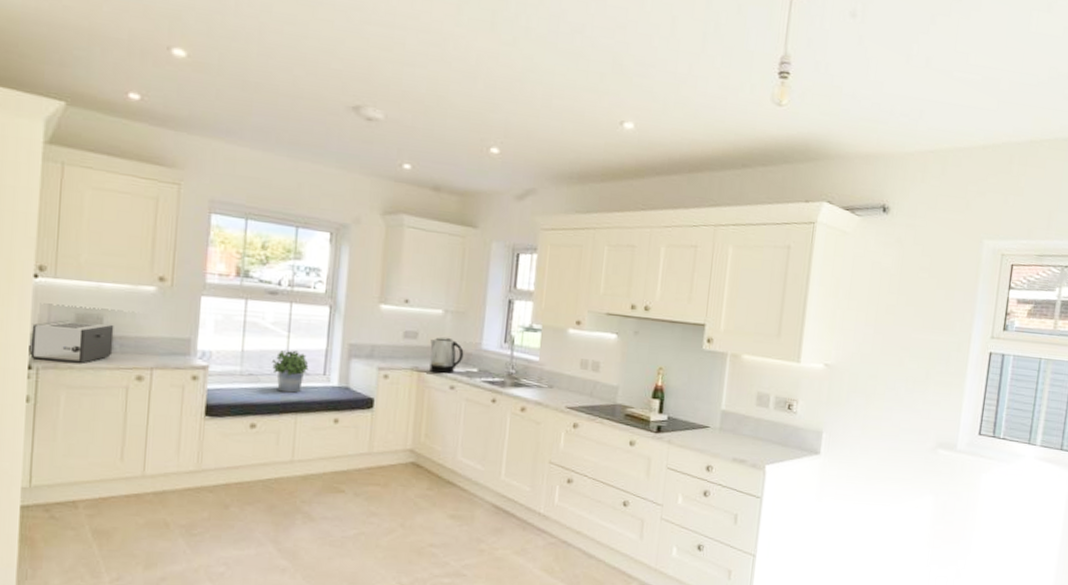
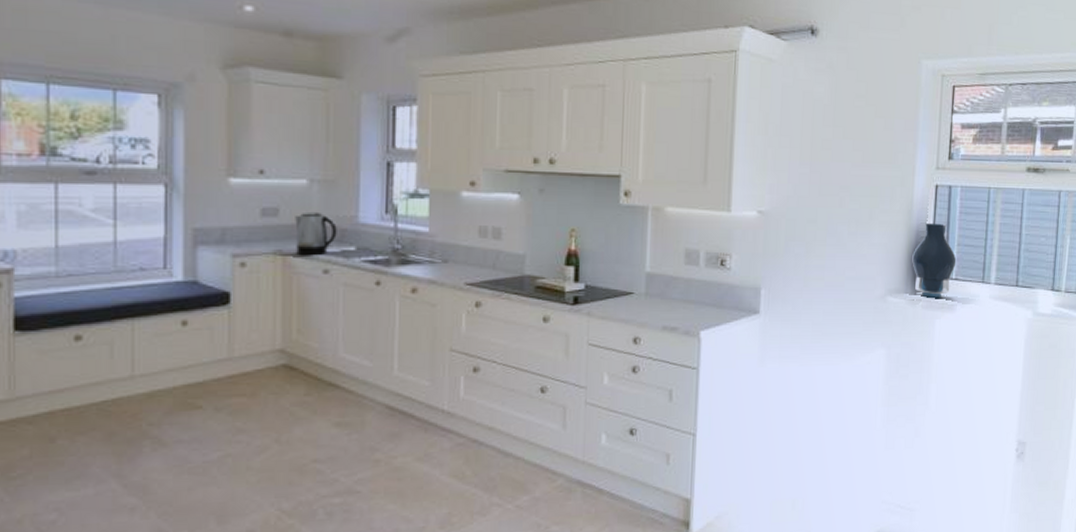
potted plant: present [271,350,309,393] -> none [95,241,144,293]
vase: none [963,385,1005,456] -> present [912,223,957,299]

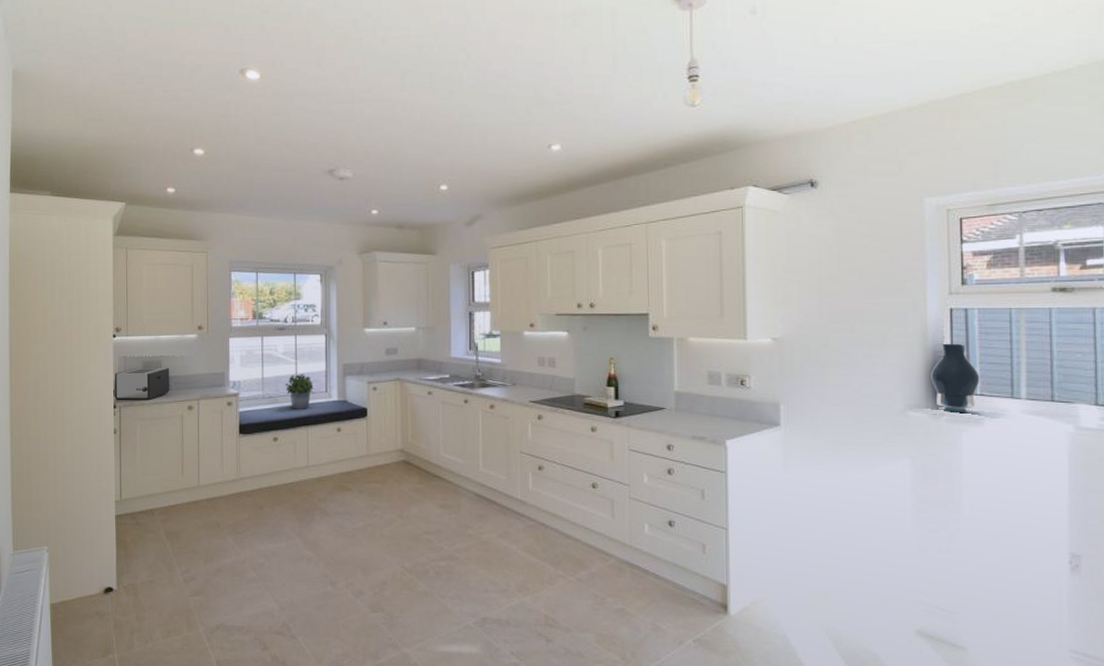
potted plant: none [95,241,144,293] -> present [285,374,314,409]
kettle: present [295,211,337,256] -> none [408,350,436,382]

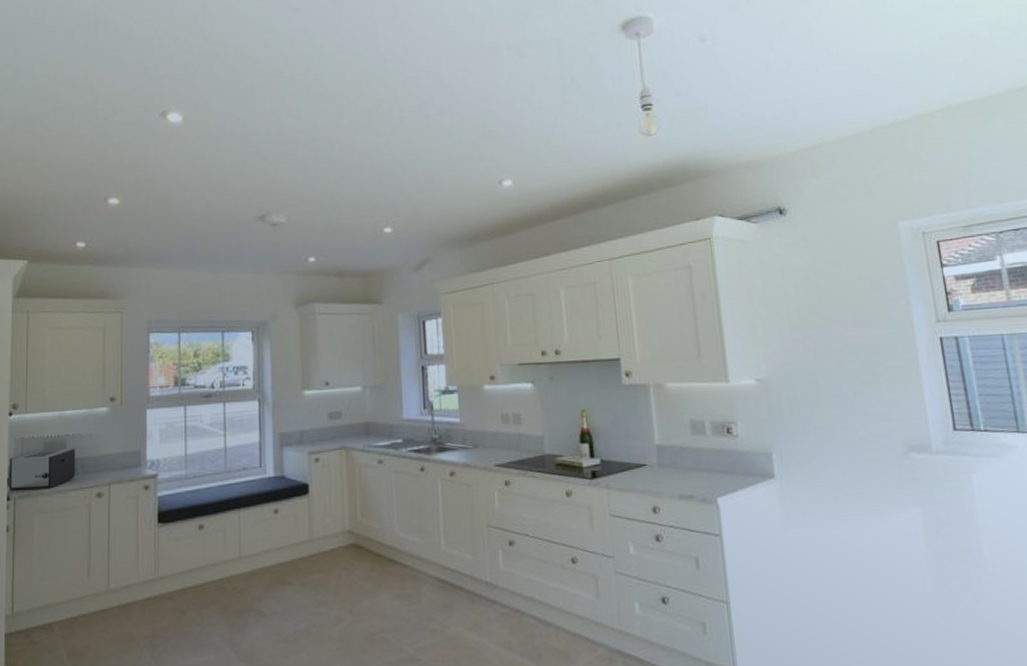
potted plant: present [285,374,314,409] -> none [212,447,246,490]
vase: present [931,343,980,414] -> none [929,375,982,453]

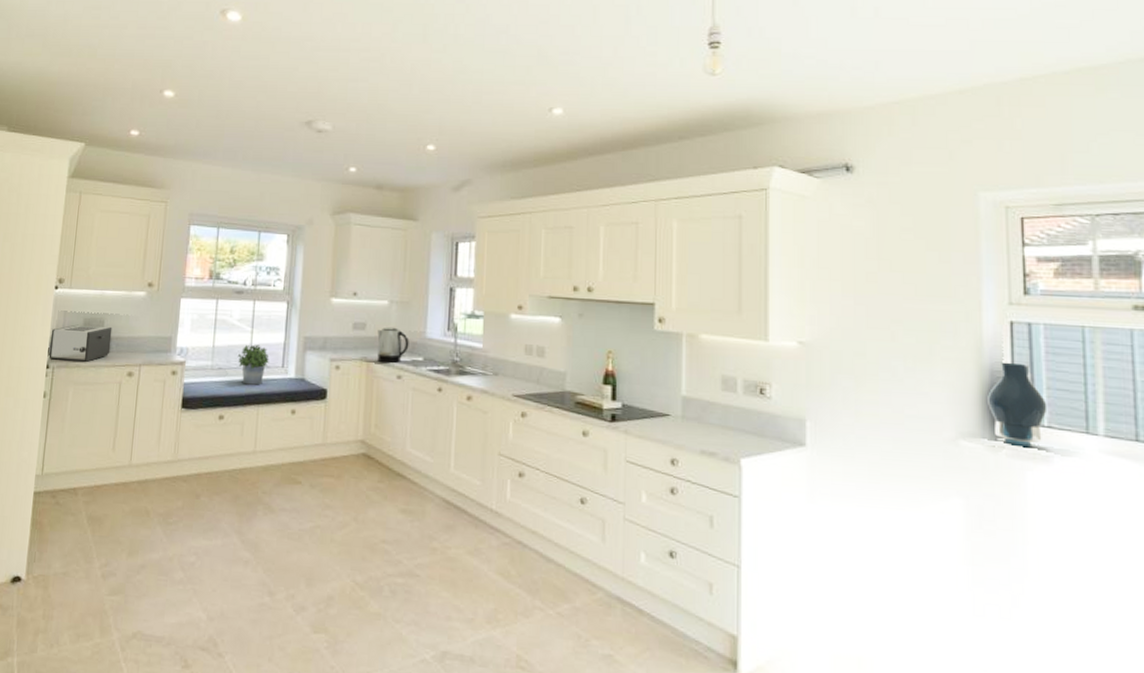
potted plant: none [212,447,246,490] -> present [237,344,270,385]
kettle: none [354,412,387,450] -> present [377,326,409,364]
vase: none [929,375,982,453] -> present [988,362,1048,448]

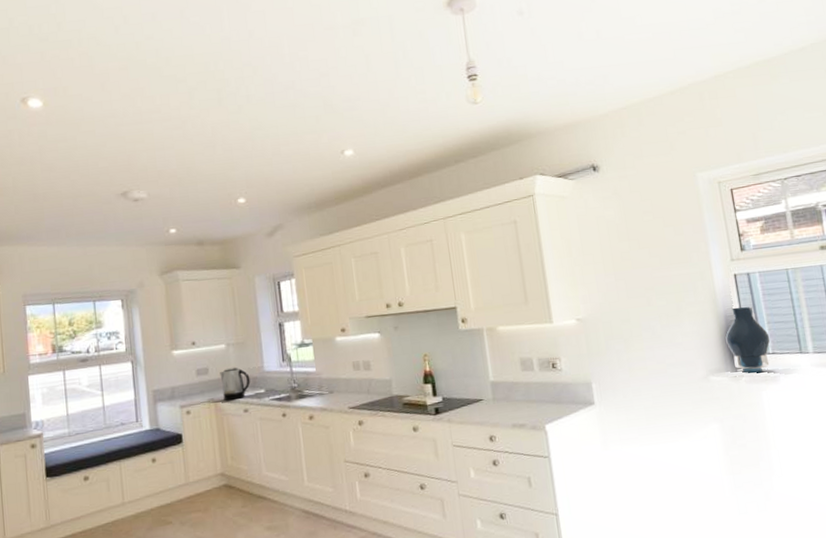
potted plant: present [237,344,270,385] -> none [92,405,123,444]

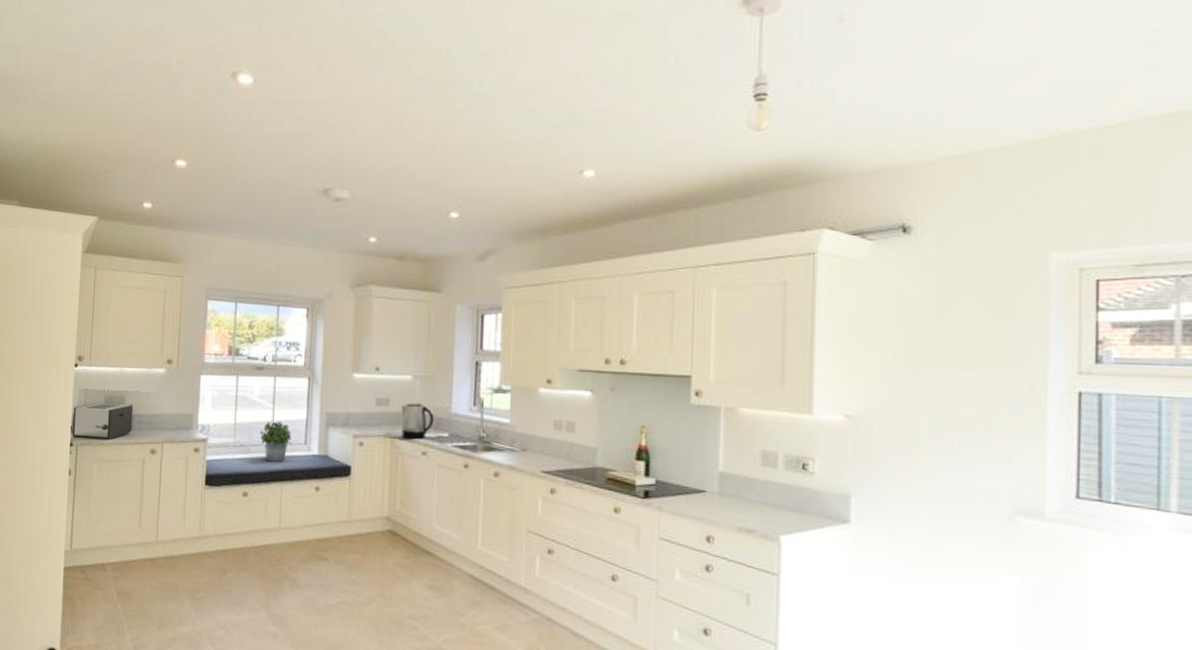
potted plant: none [92,405,123,444] -> present [259,421,292,462]
vase: present [725,306,770,374] -> none [1049,435,1115,525]

